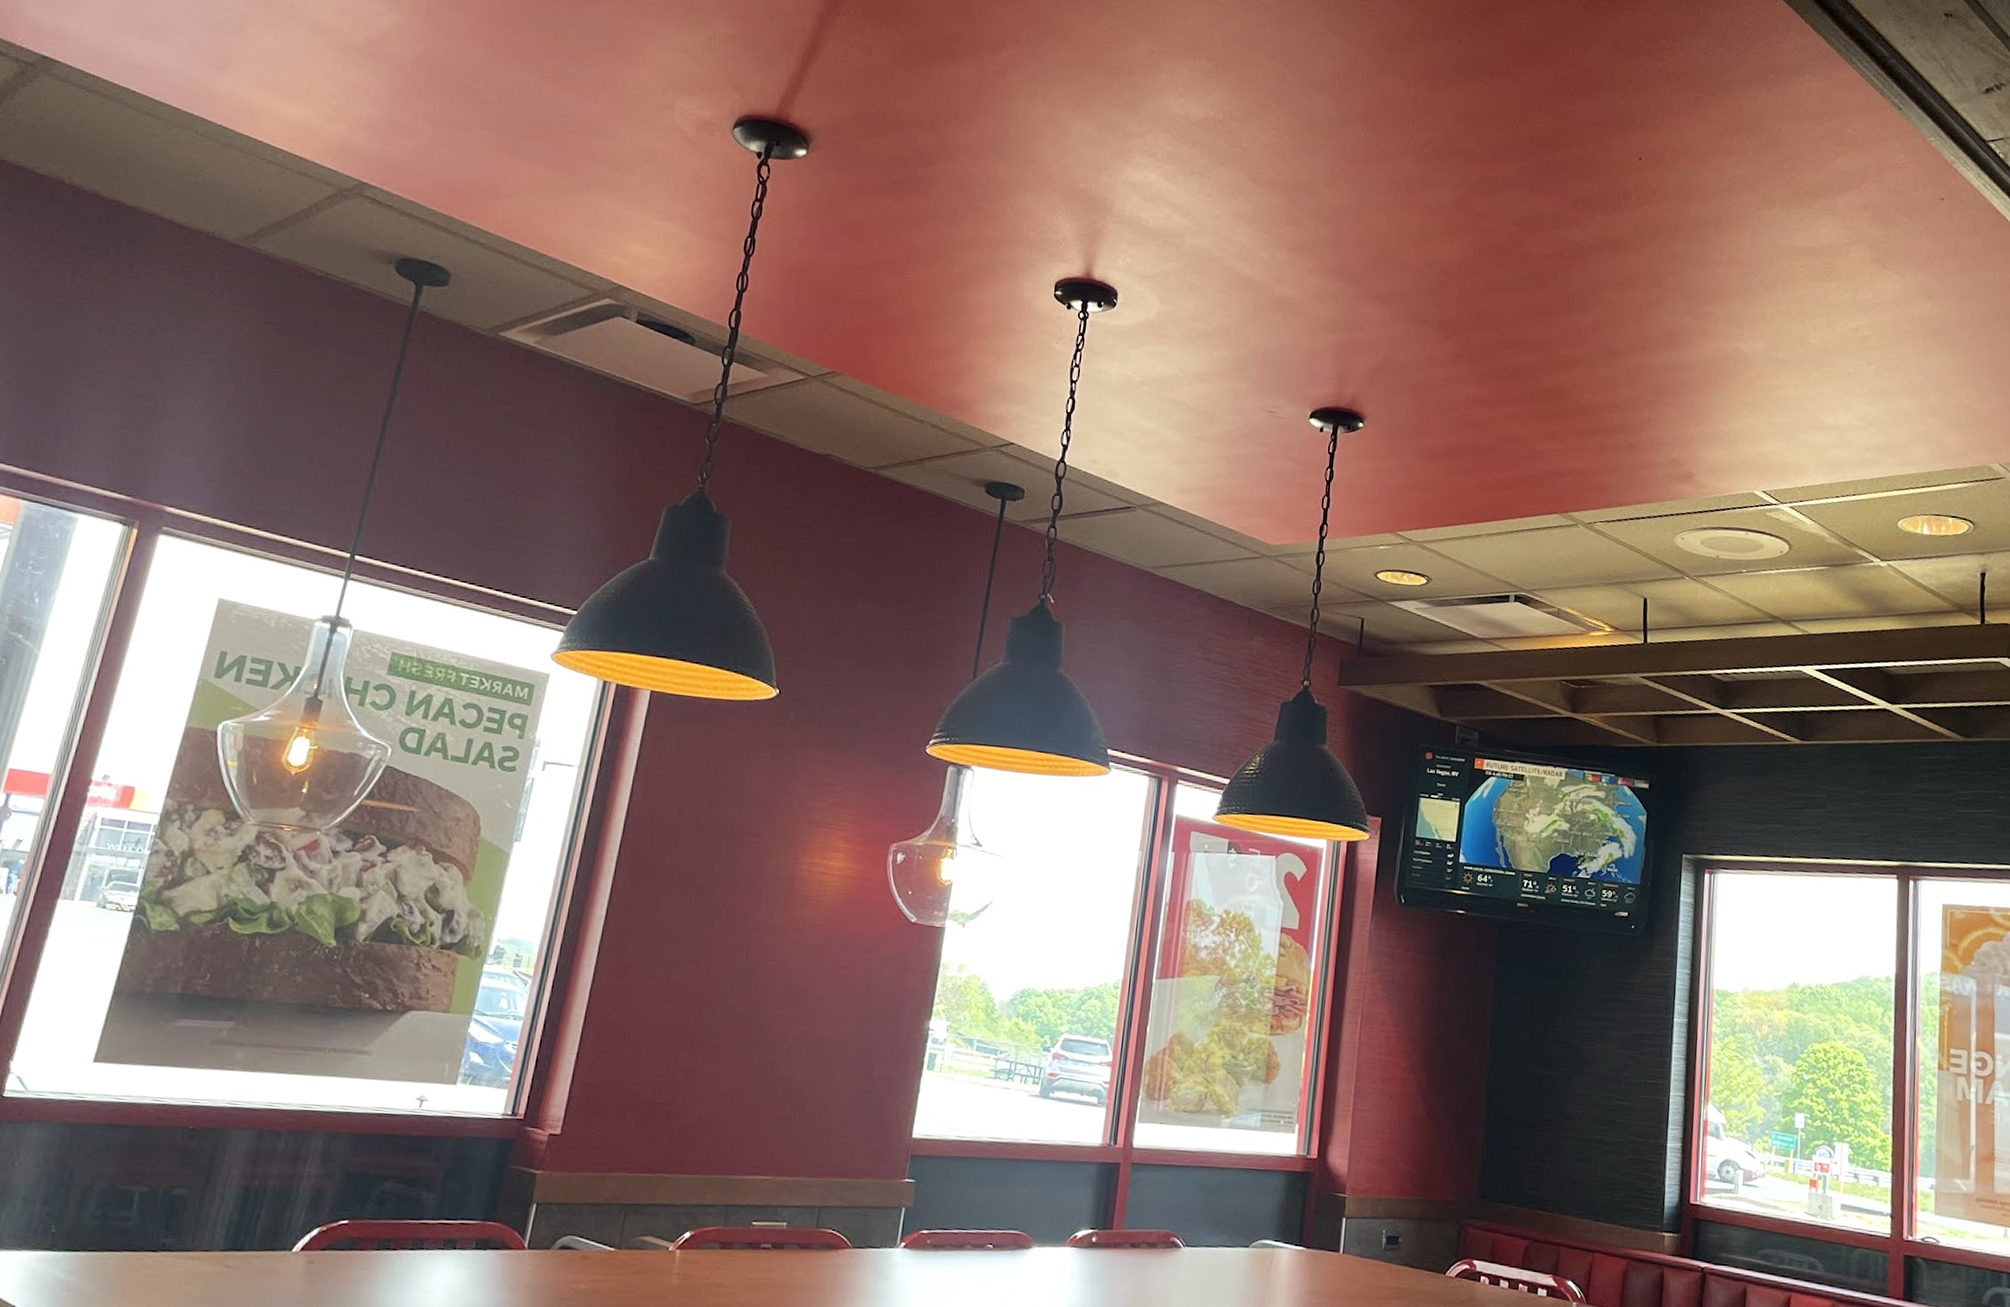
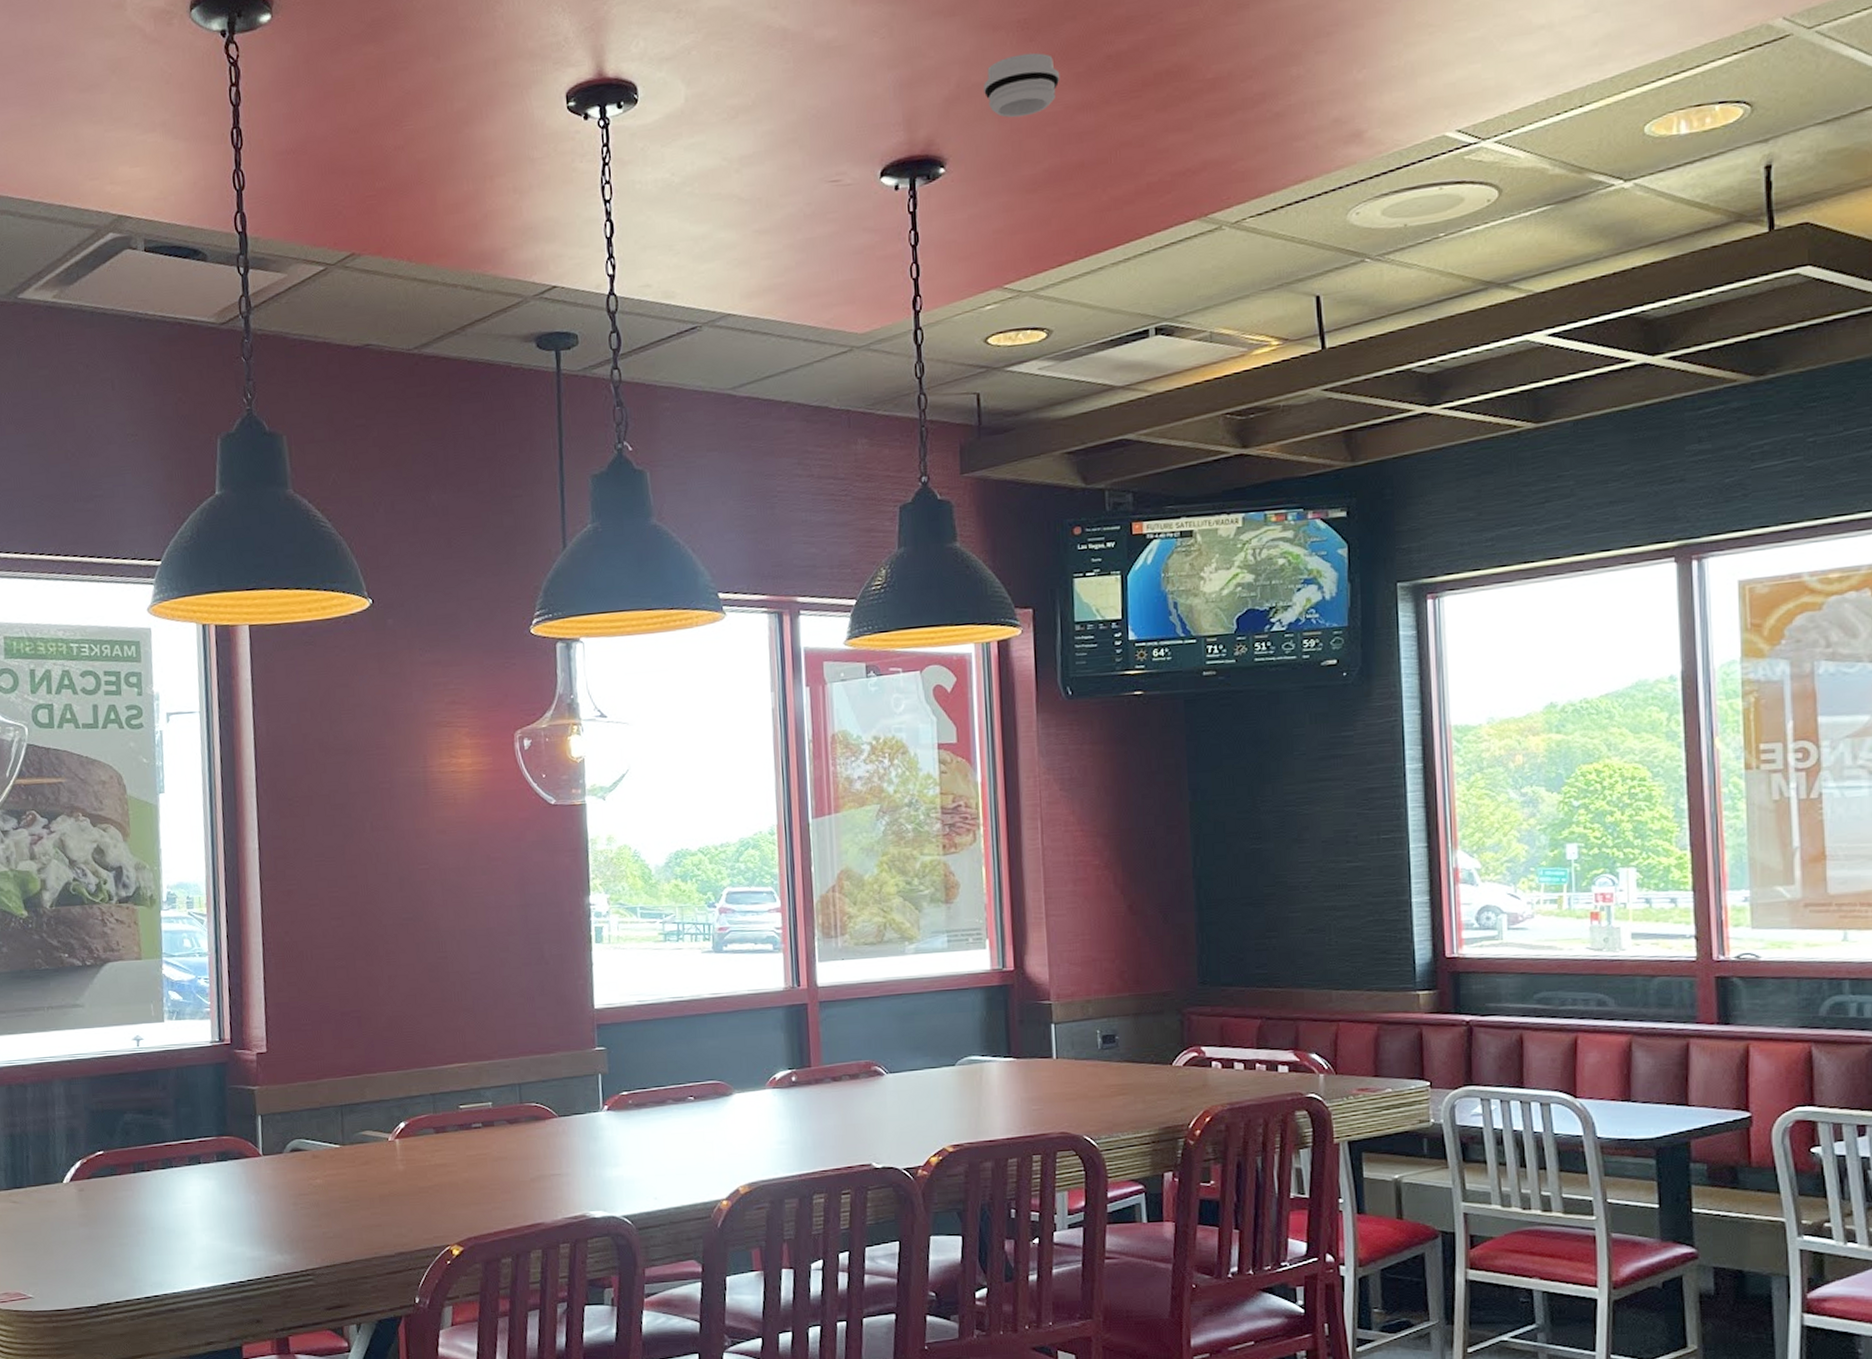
smoke detector: none [1404,347,1467,398] -> present [983,52,1060,118]

